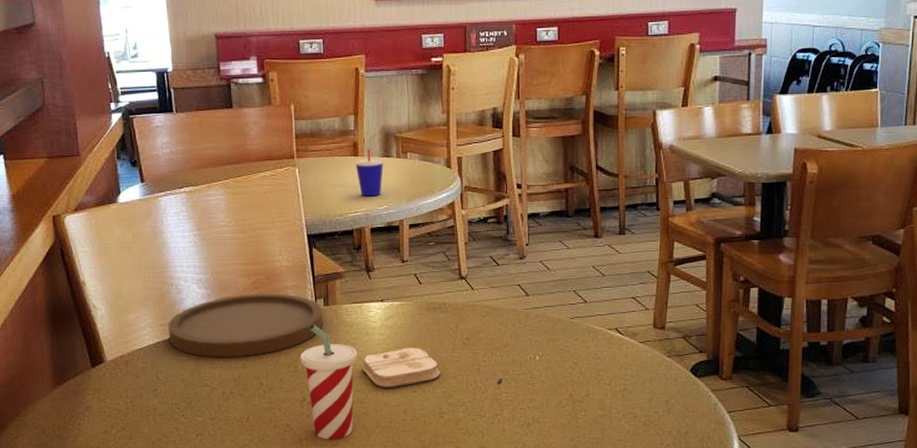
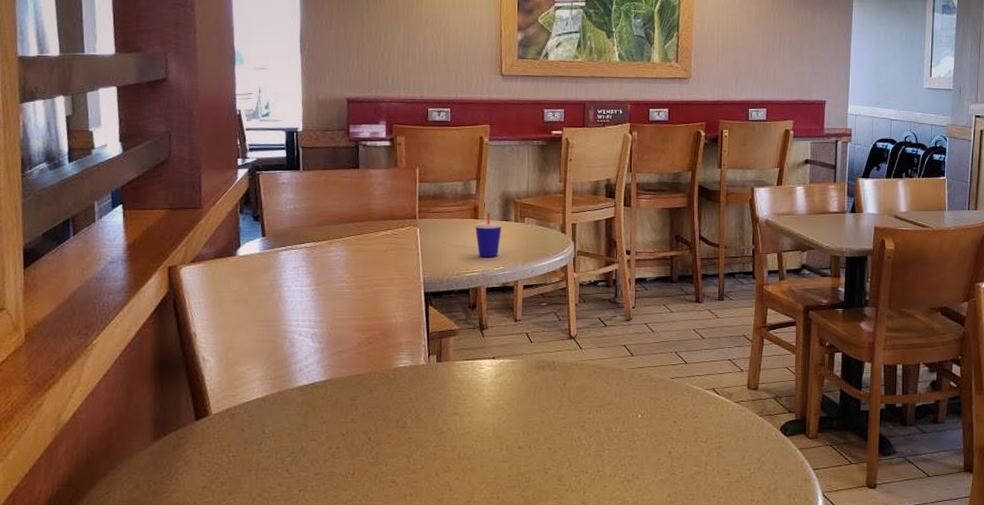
tray: present [168,293,323,358] -> none [278,348,435,413]
beverage cup: present [299,323,358,440] -> none [409,378,467,496]
takeout container: present [303,335,503,403] -> none [410,392,606,458]

